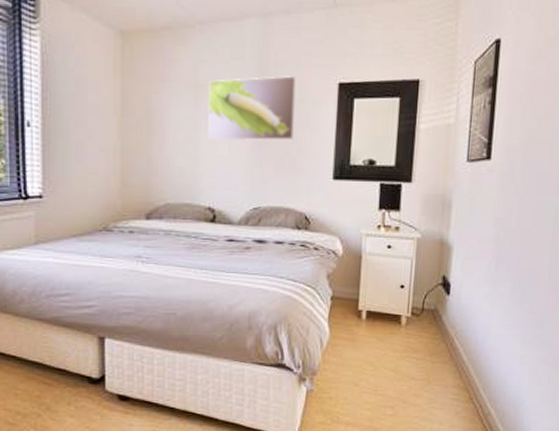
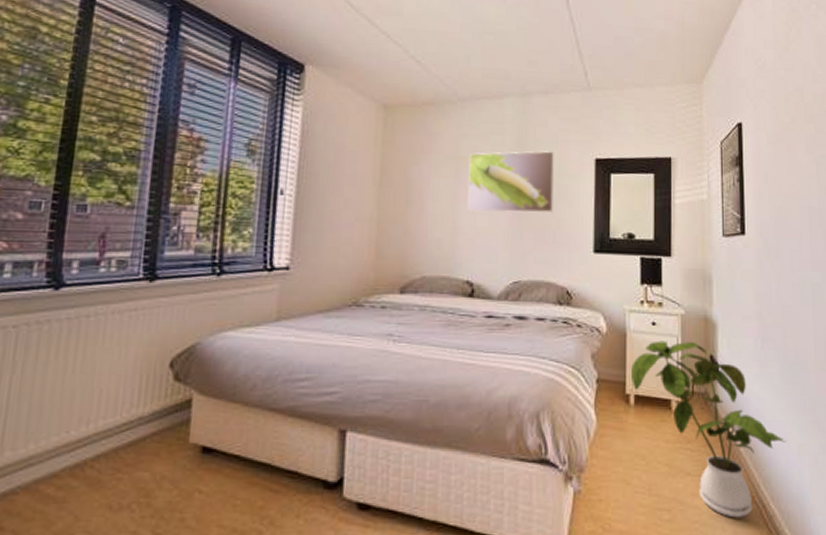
house plant: none [363,262,510,415] -> present [630,340,787,518]

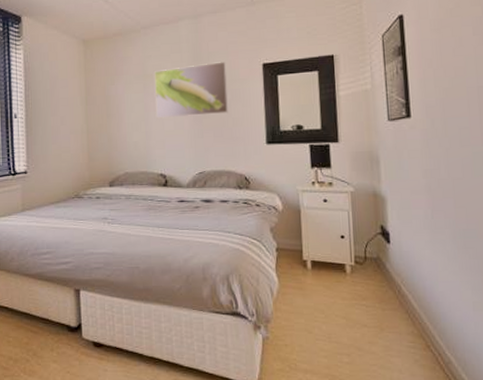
house plant: present [630,340,787,518] -> none [306,215,461,363]

